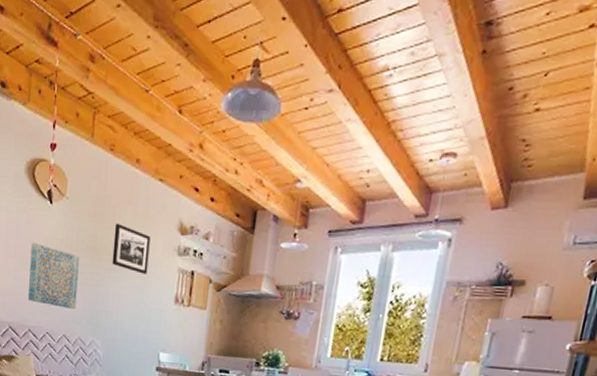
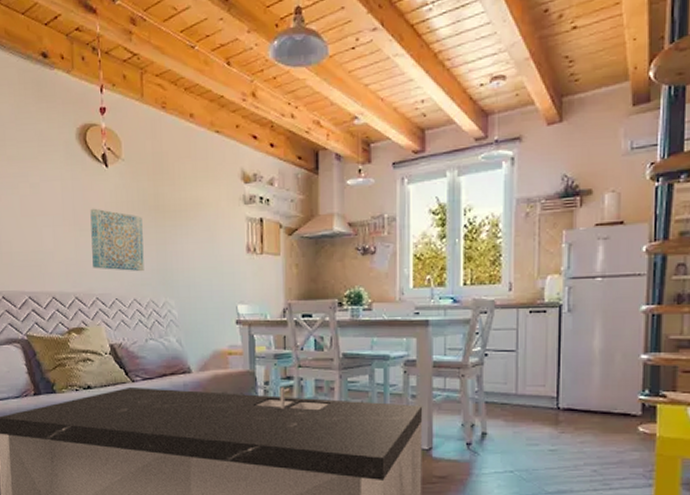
picture frame: present [112,223,151,274] -> none [175,178,215,227]

